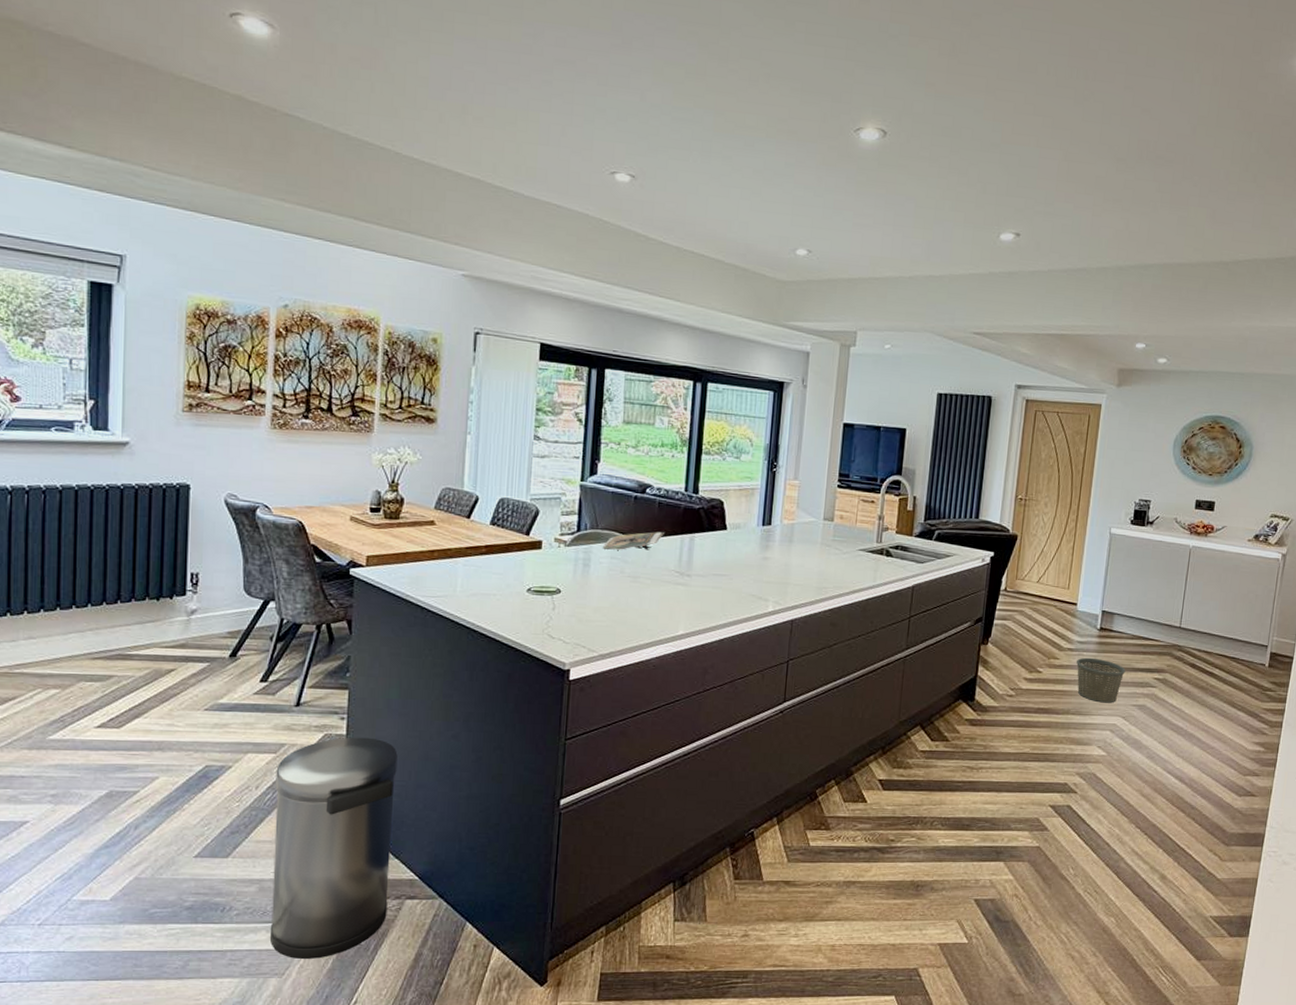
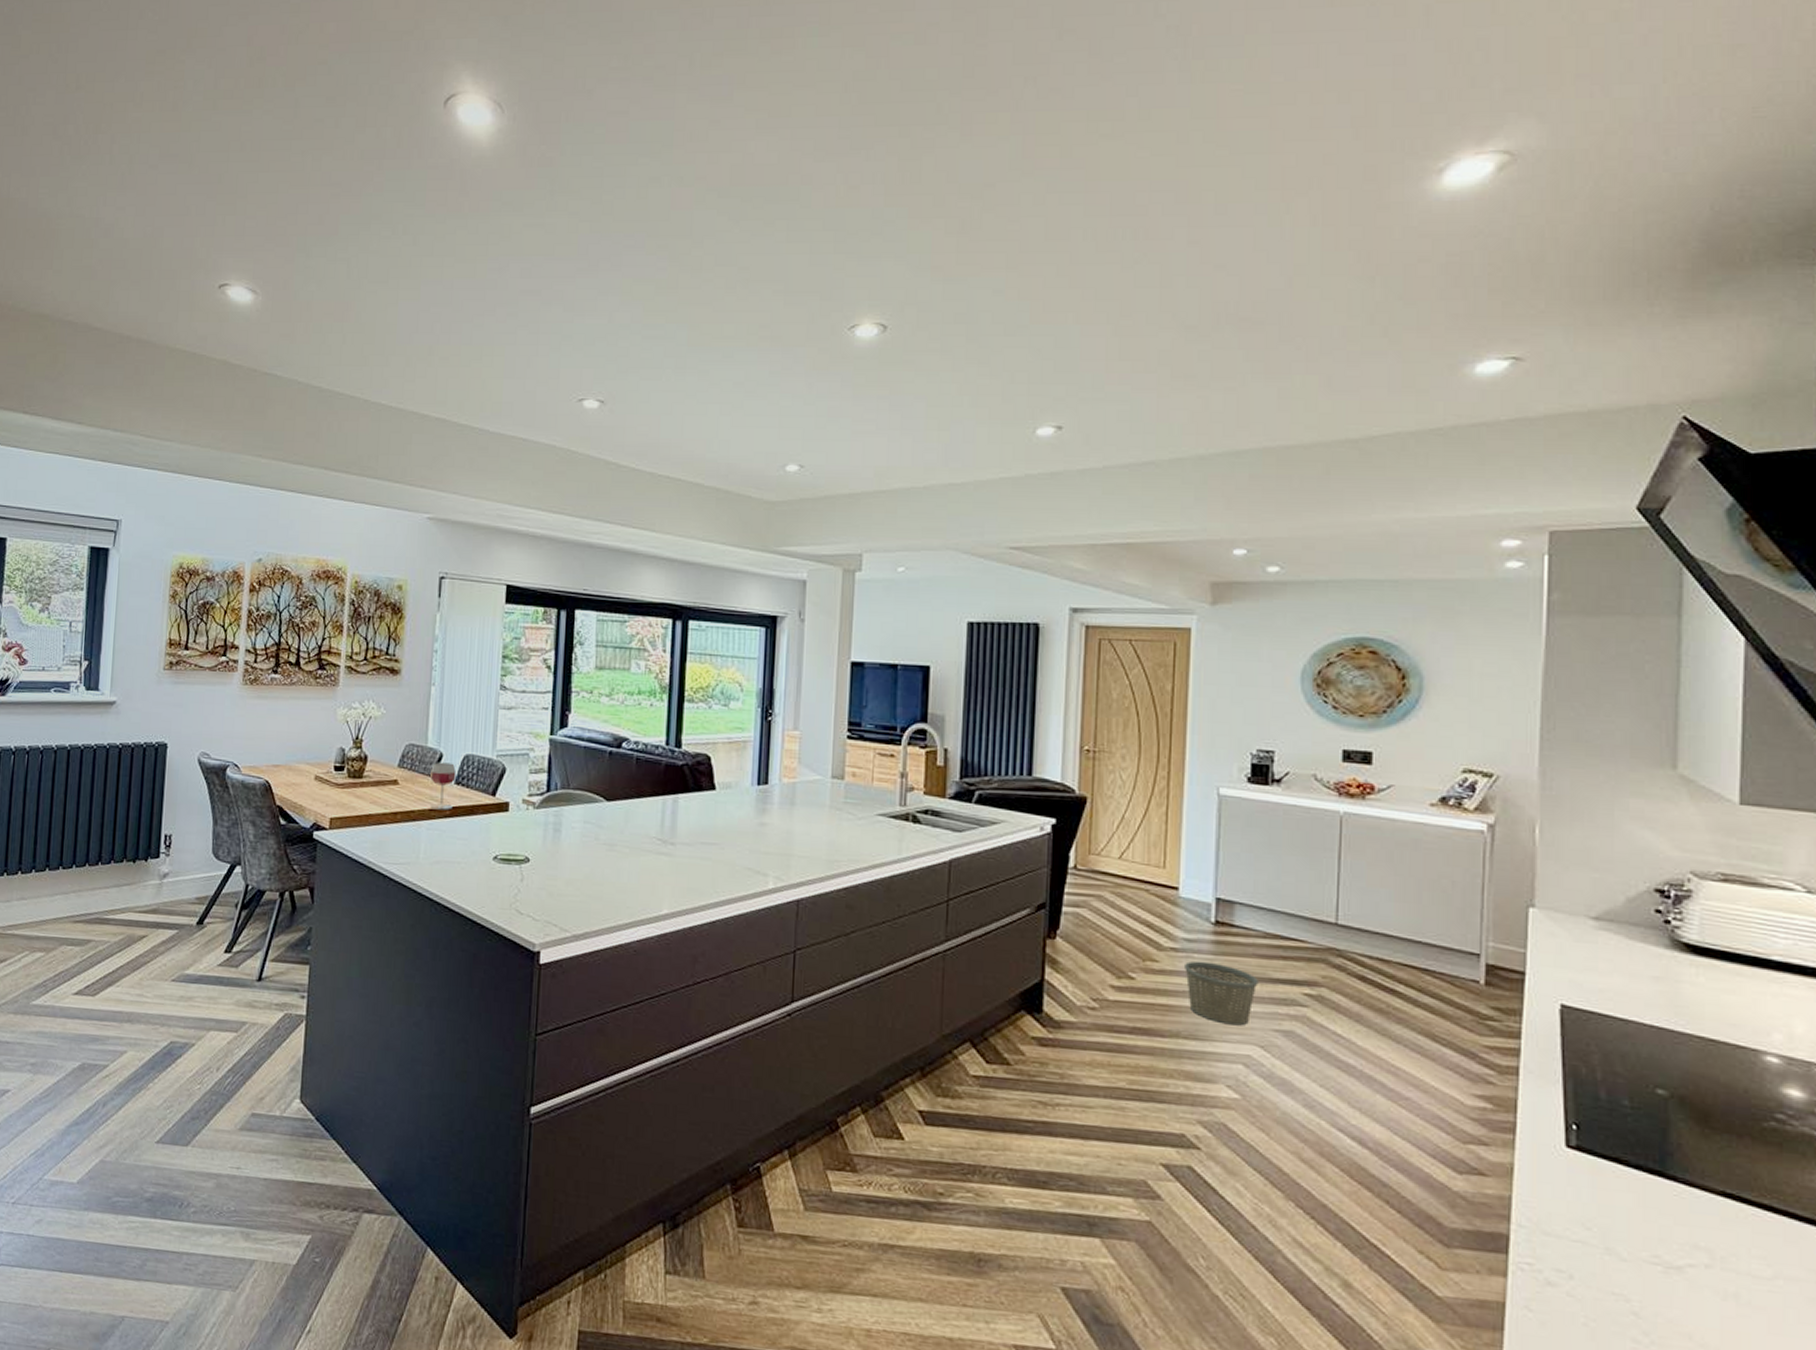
pedal bin: present [270,737,398,959] -> none [225,1018,357,1274]
wineglass: none [467,504,492,548] -> present [430,762,456,810]
magazine: present [603,531,666,551] -> none [575,791,645,814]

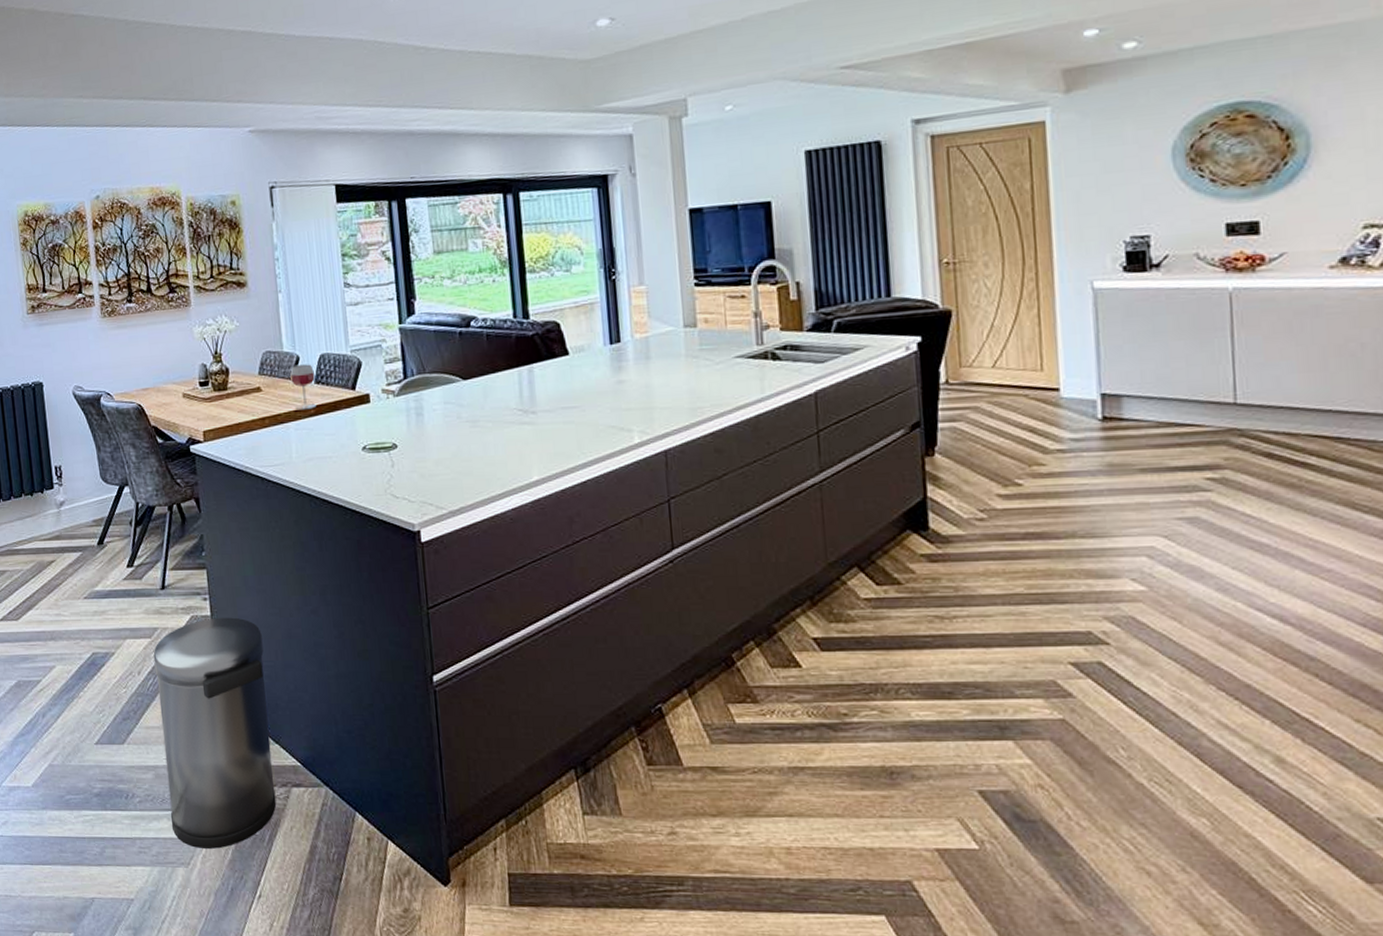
pedal bin: none [225,1018,357,1274] -> present [153,617,277,849]
basket: present [1185,960,1258,1026] -> none [1074,458,1156,519]

